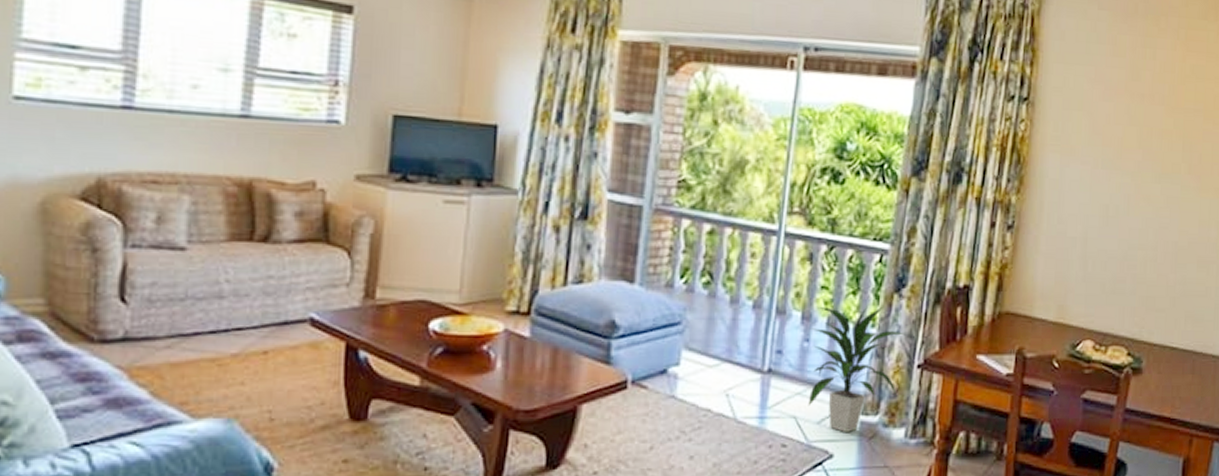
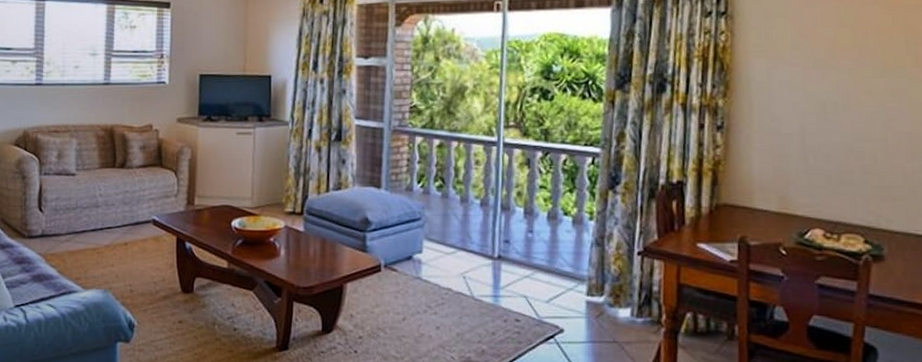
indoor plant: present [807,304,905,432] -> none [535,200,622,310]

